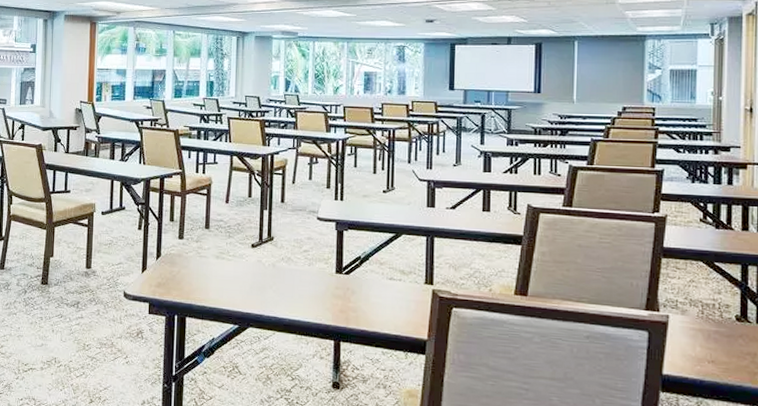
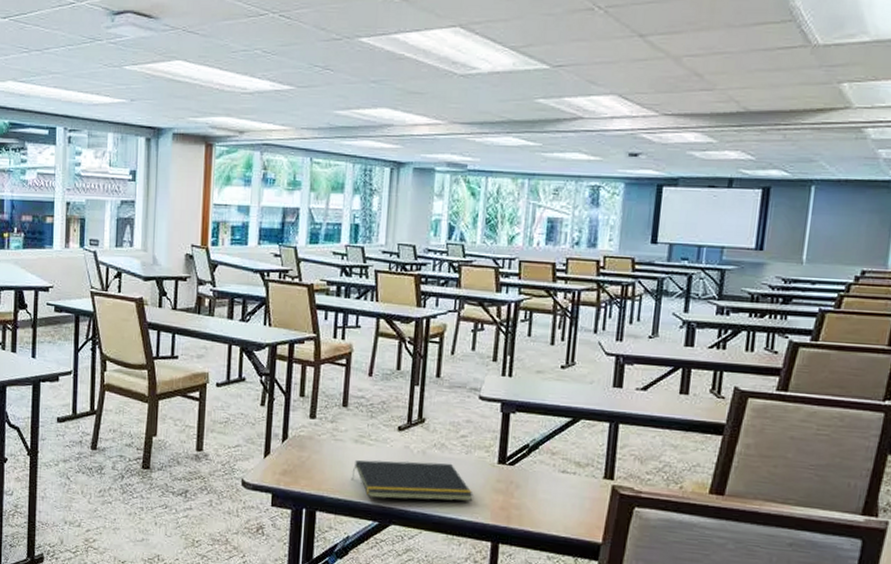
notepad: none [214,272,317,306] -> present [351,460,473,502]

